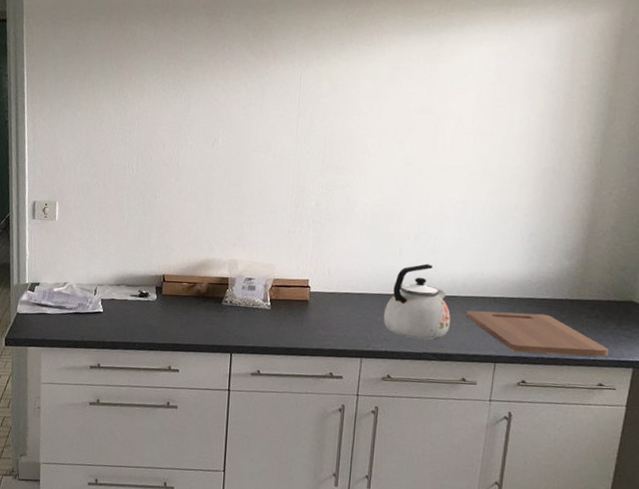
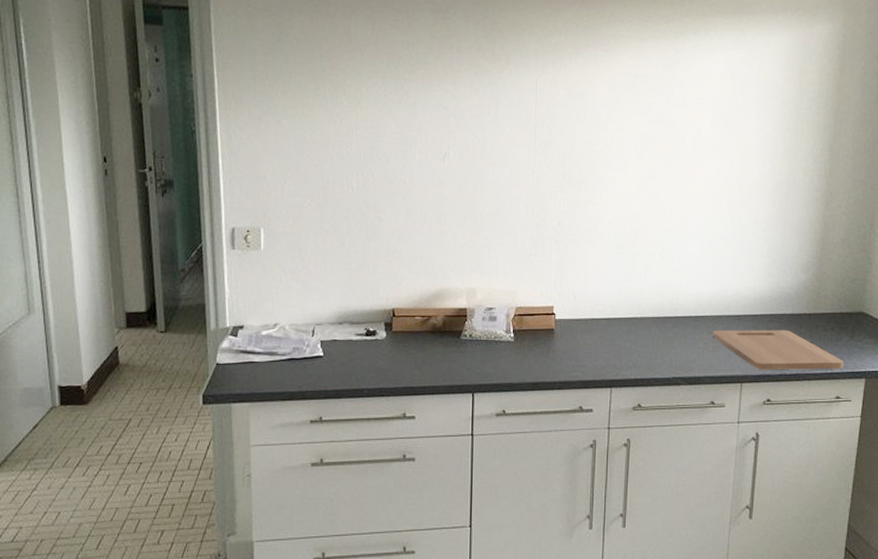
kettle: present [383,263,451,340] -> none [631,283,697,364]

